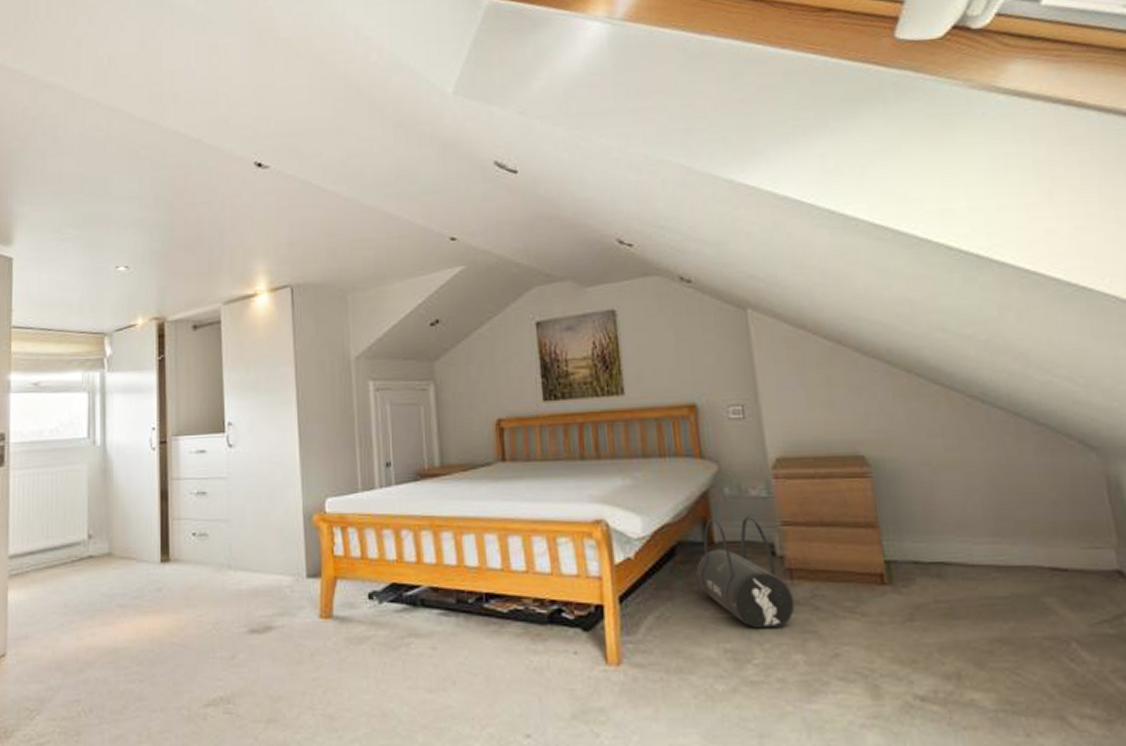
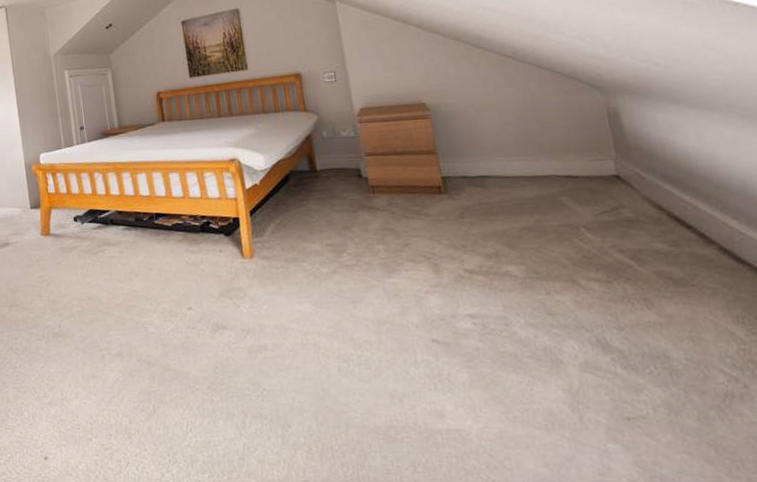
duffel bag: present [696,517,795,629] -> none [304,151,377,229]

